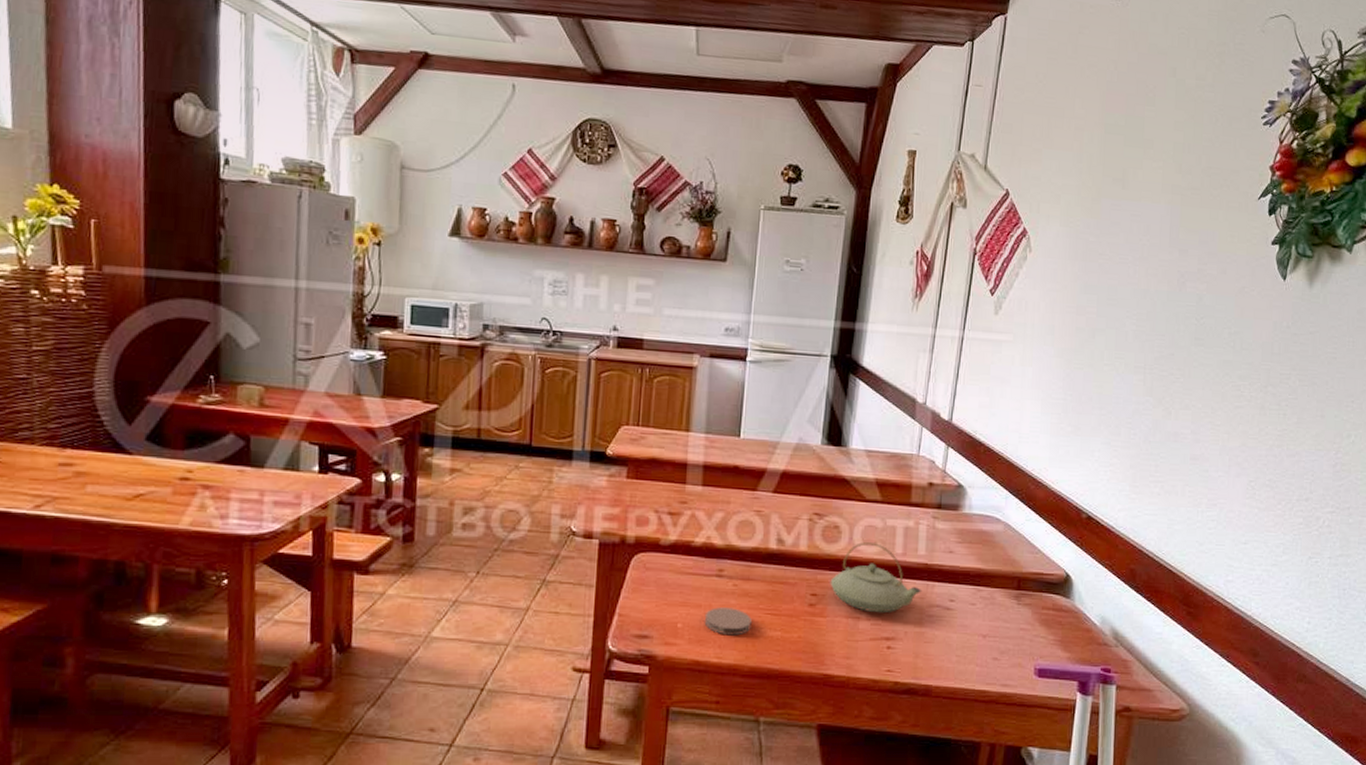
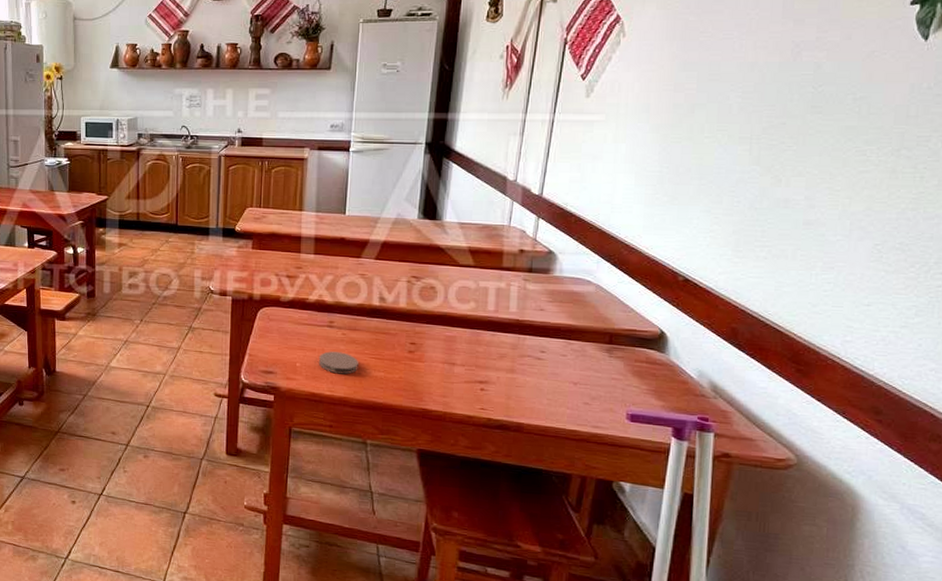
teapot: present [830,541,922,613] -> none [427,300,514,361]

